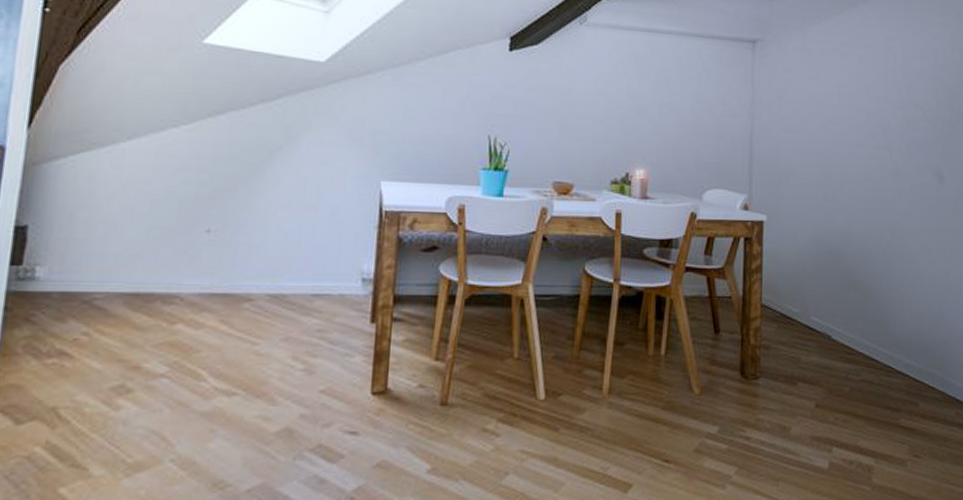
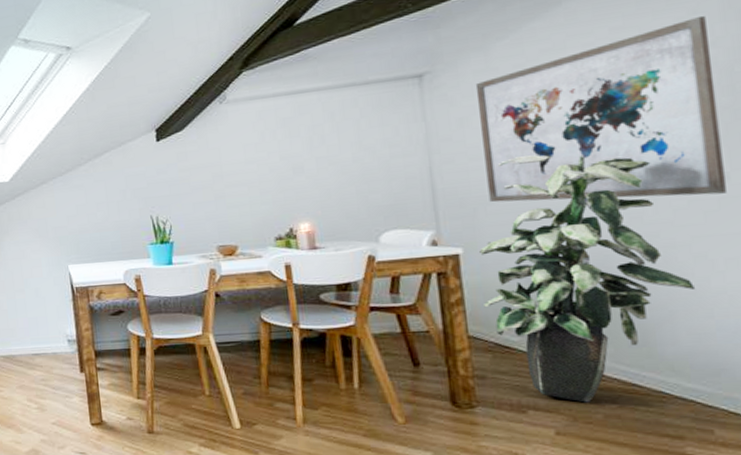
indoor plant: none [776,135,918,376] -> present [478,154,696,403]
wall art: none [791,42,943,193] -> present [475,15,726,203]

